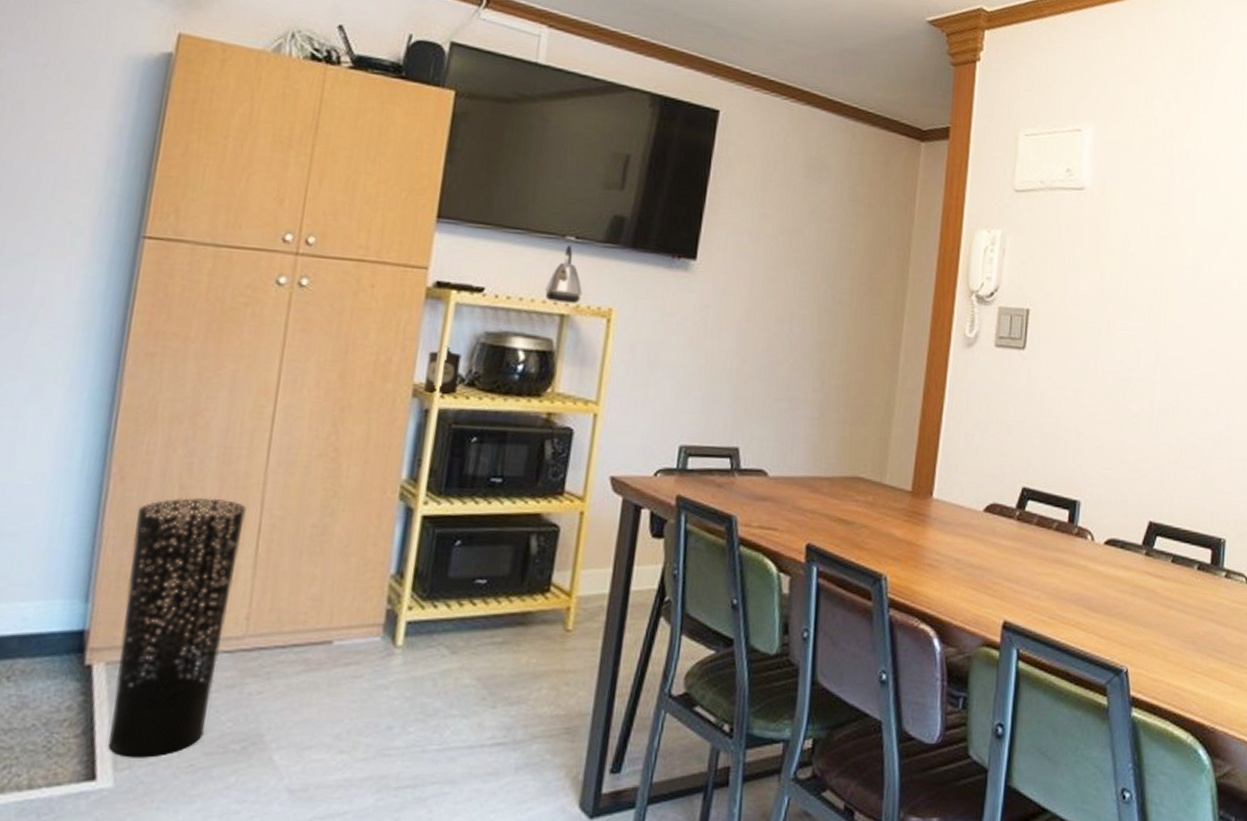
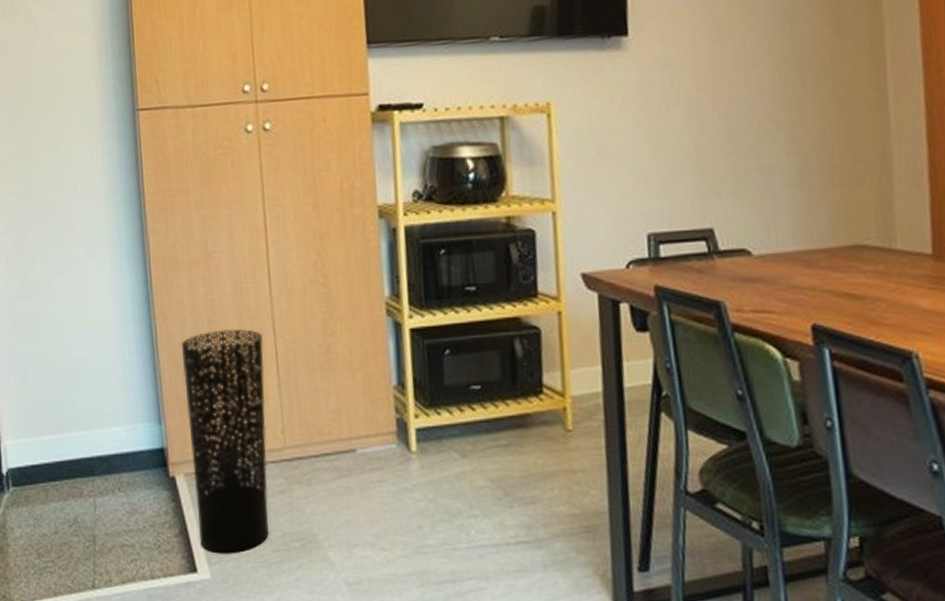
canister: present [424,346,462,394] -> none [385,165,418,212]
kettle: present [545,245,583,303] -> none [480,46,517,106]

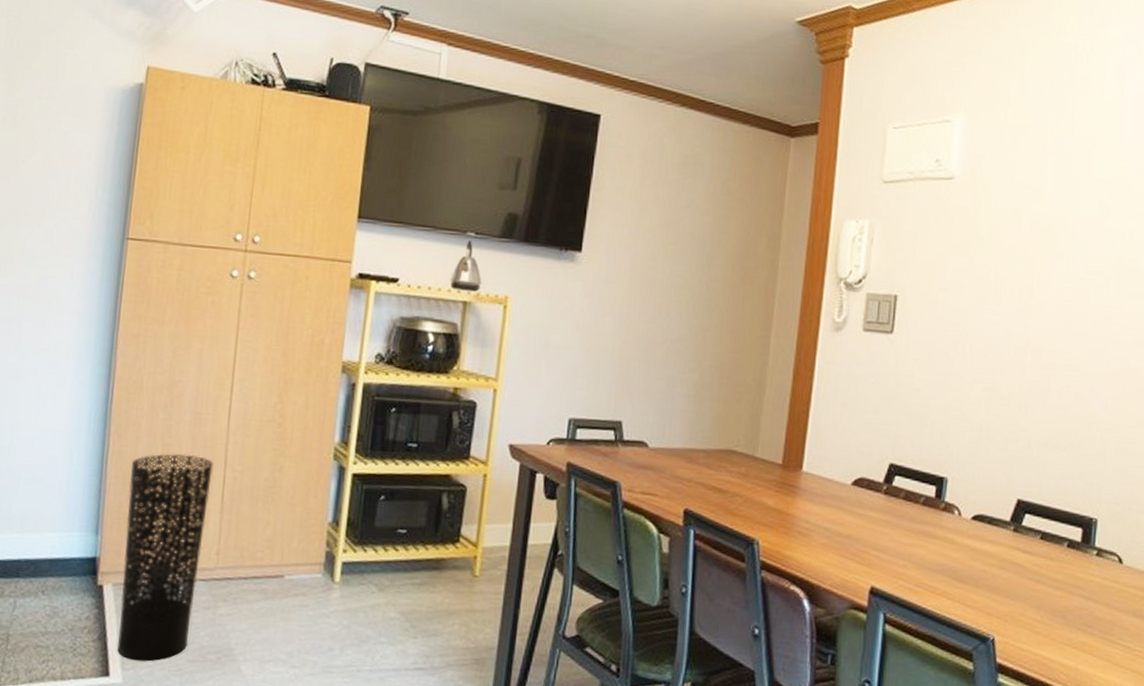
kettle: none [480,46,517,106] -> present [450,240,482,292]

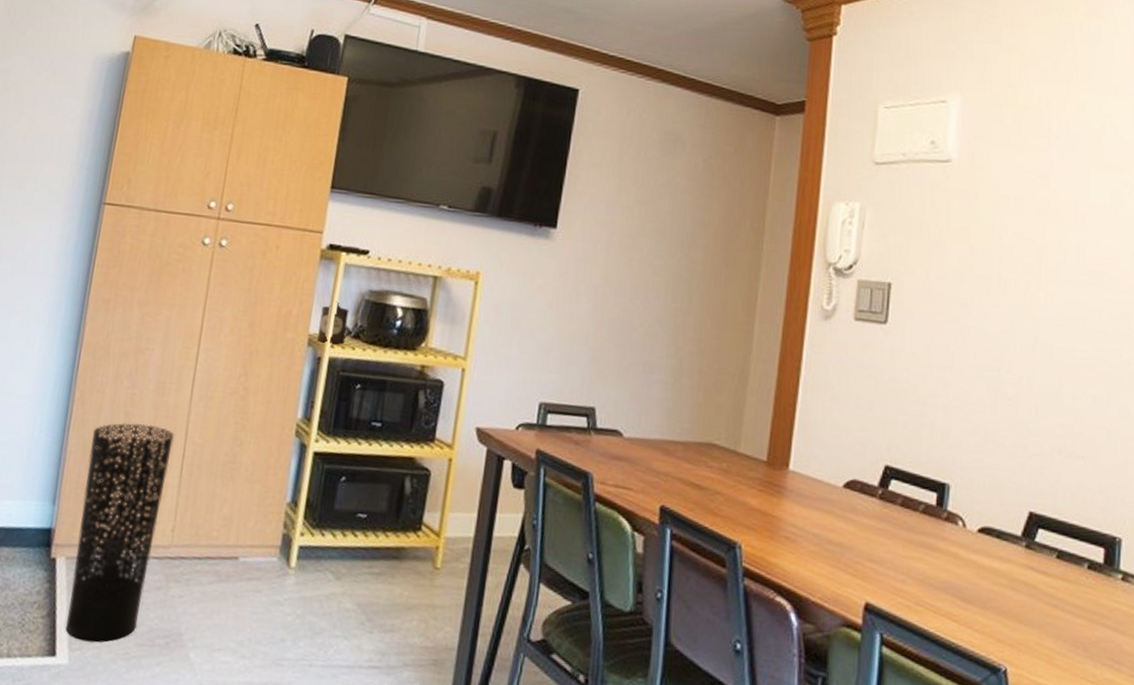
canister: none [351,329,381,371] -> present [317,301,349,345]
kettle: present [450,240,482,292] -> none [420,214,454,267]

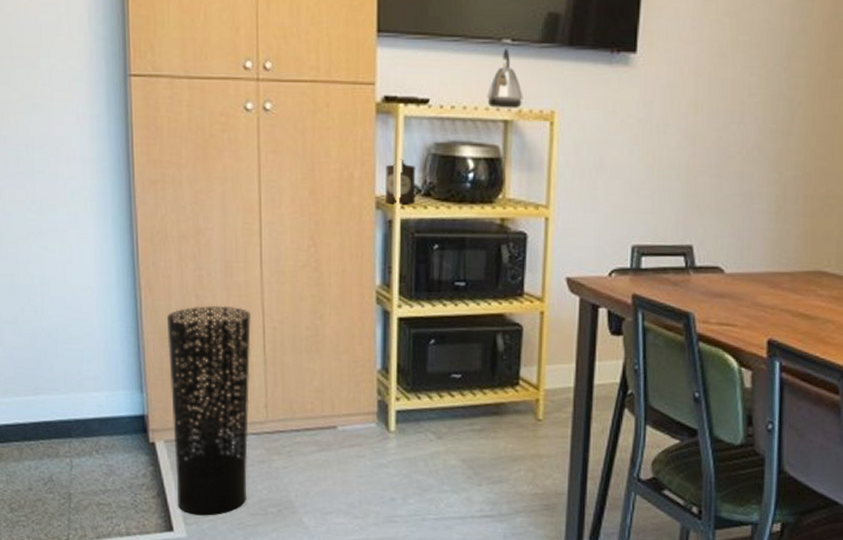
kettle: none [420,214,454,267] -> present [487,49,524,108]

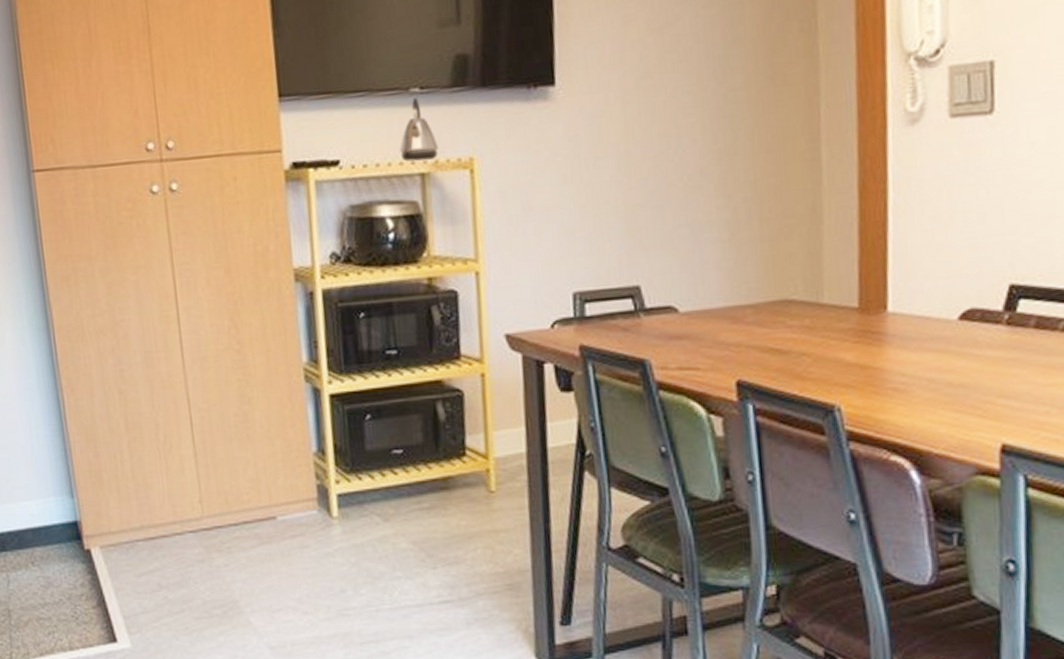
umbrella stand: present [166,305,251,516] -> none [91,398,189,624]
canister: present [386,158,416,205] -> none [301,226,336,275]

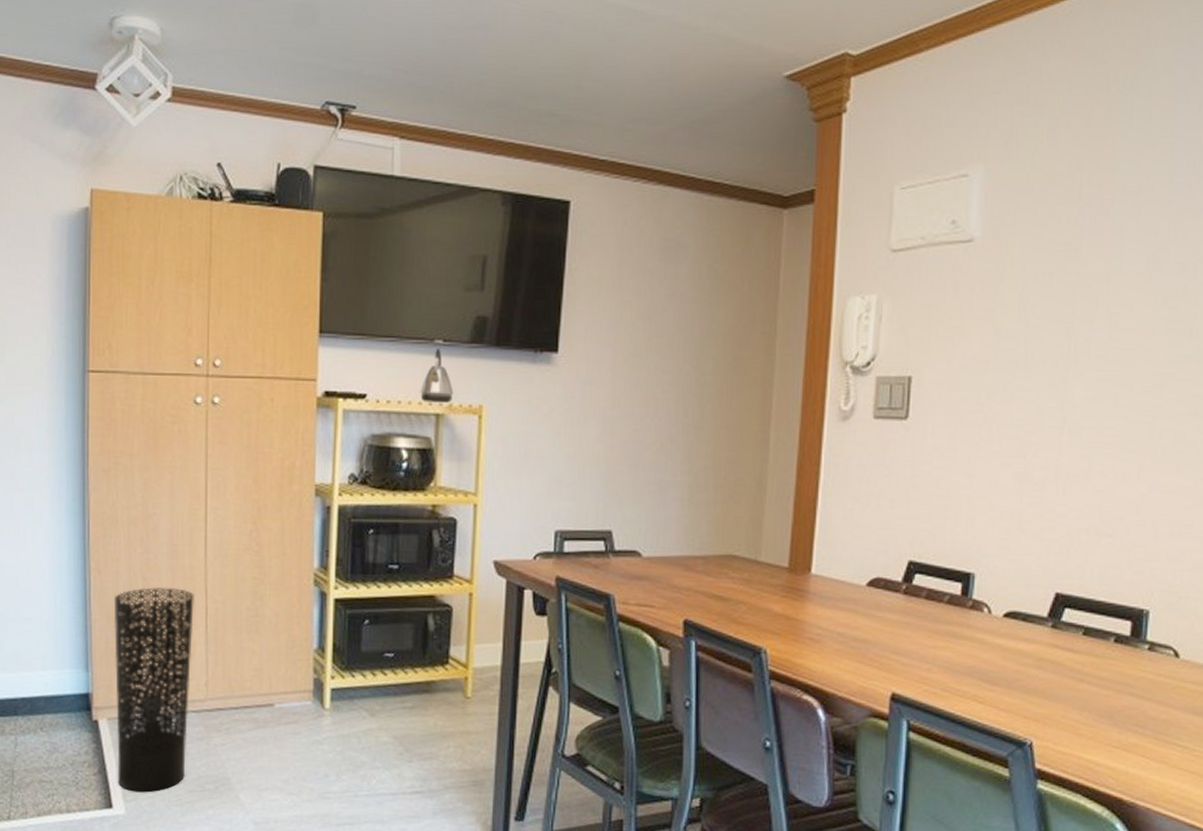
umbrella stand: none [91,398,189,624] -> present [113,587,194,793]

